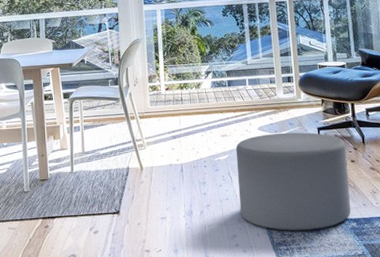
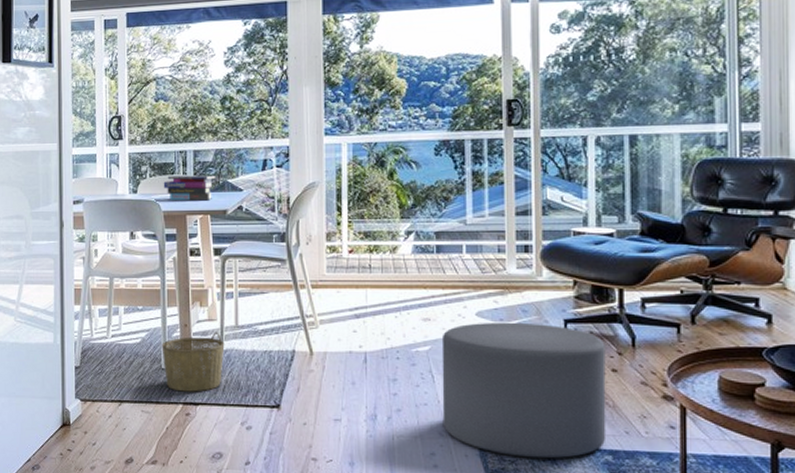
books: none [21,37,63,58] -> present [163,175,216,201]
basket: none [23,158,75,209] -> present [161,331,225,392]

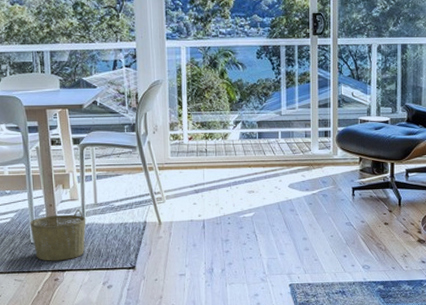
books: present [163,175,216,201] -> none [23,73,72,97]
pouf: present [441,322,607,459] -> none [262,191,381,292]

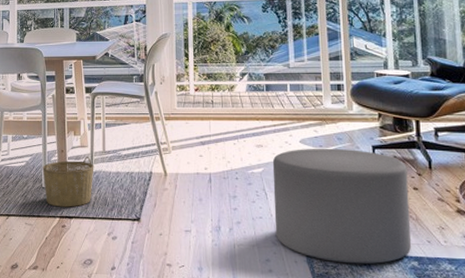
pouf: none [262,191,381,292] -> present [272,148,412,265]

